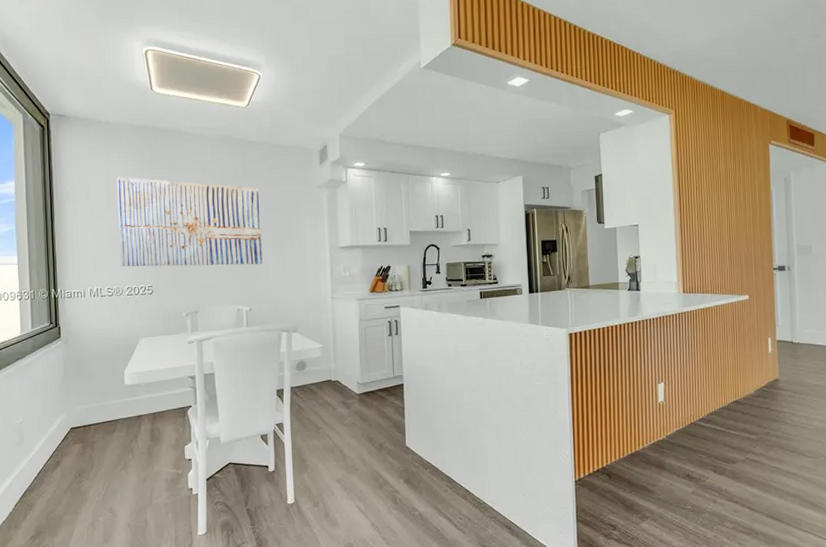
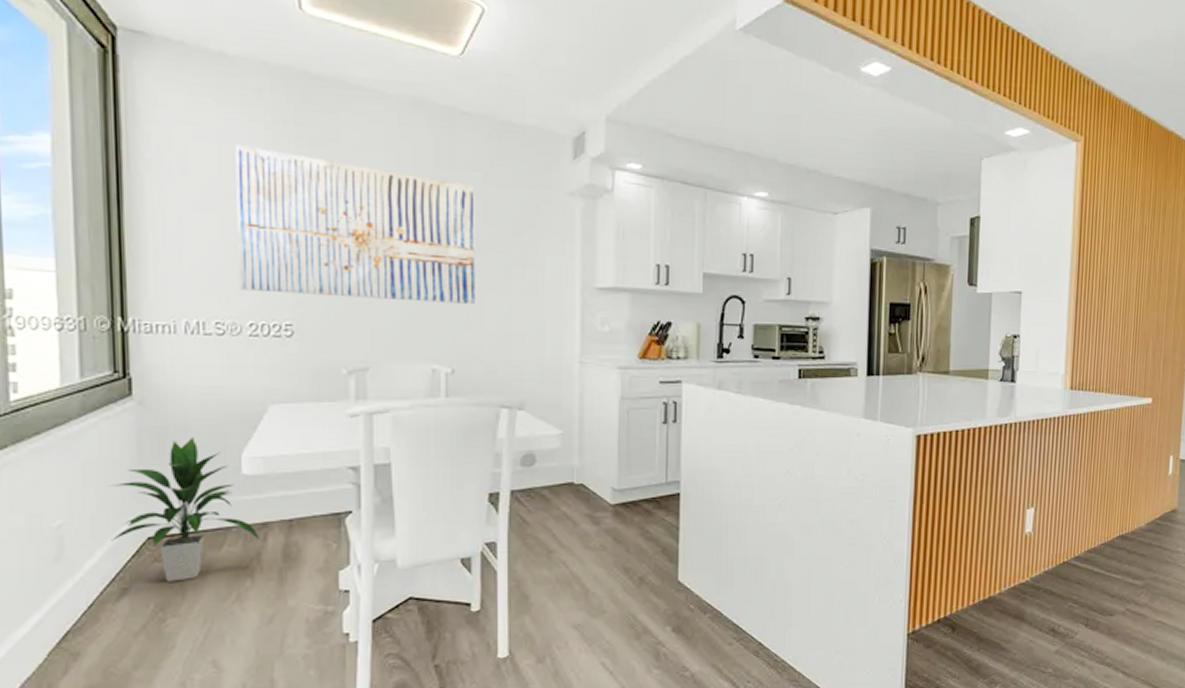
indoor plant: none [48,361,137,457] -> present [109,436,260,582]

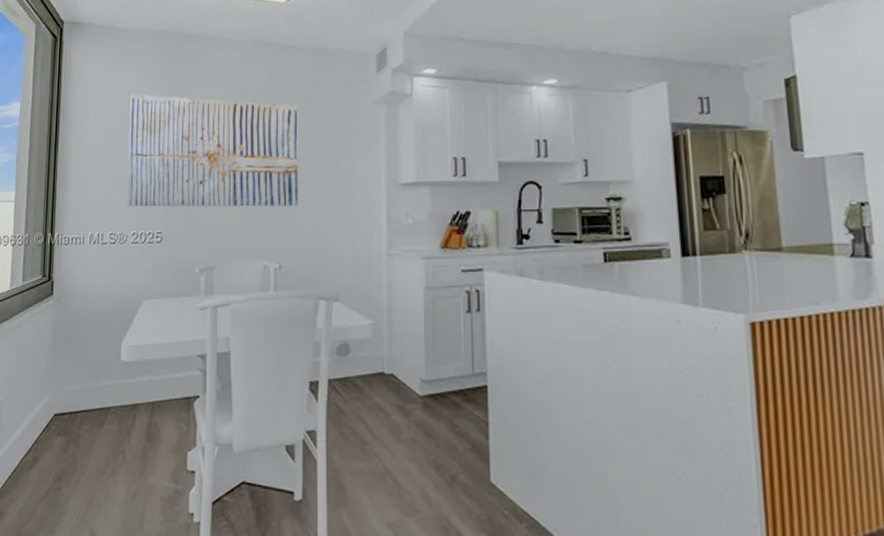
indoor plant: present [109,436,260,582] -> none [31,328,131,454]

